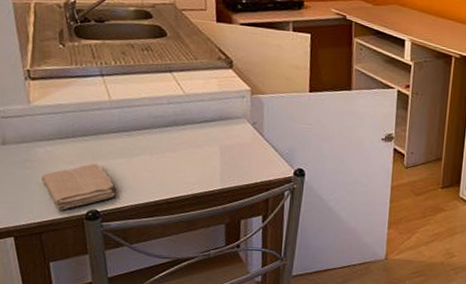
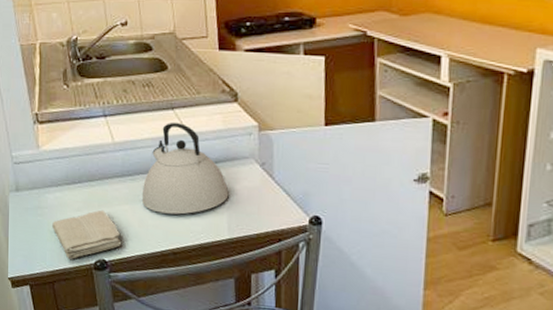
kettle: none [137,83,222,168] -> present [141,122,229,215]

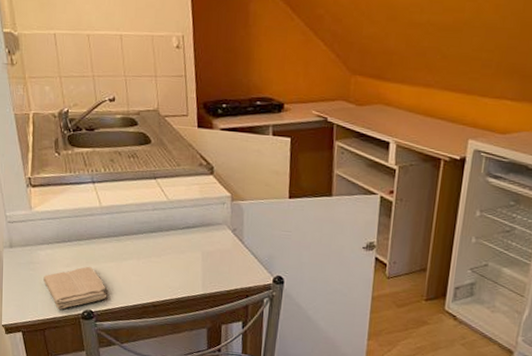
kettle: present [141,122,229,215] -> none [125,190,204,272]

